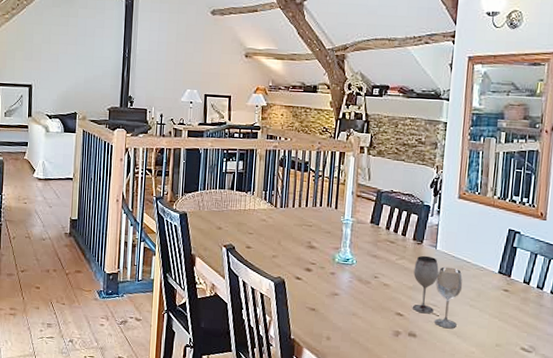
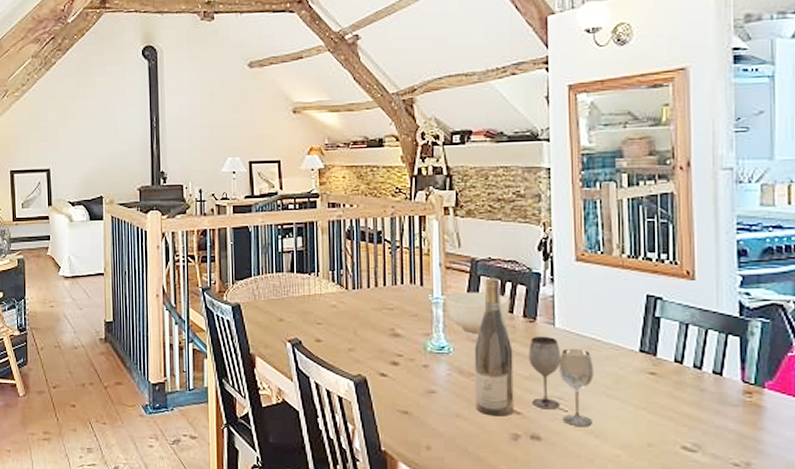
bowl: none [354,216,405,250] -> present [446,292,510,333]
wine bottle: none [368,206,403,317] -> present [474,278,514,417]

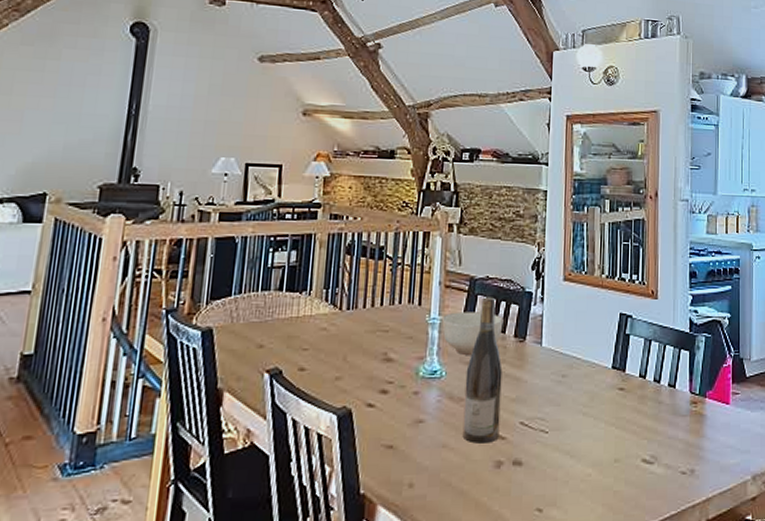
wineglass: present [528,336,595,427] -> none [516,355,574,448]

